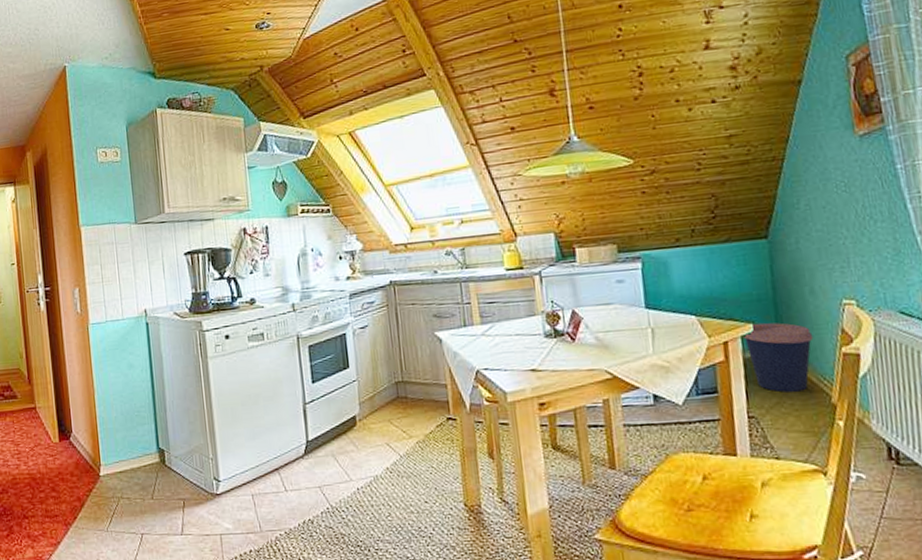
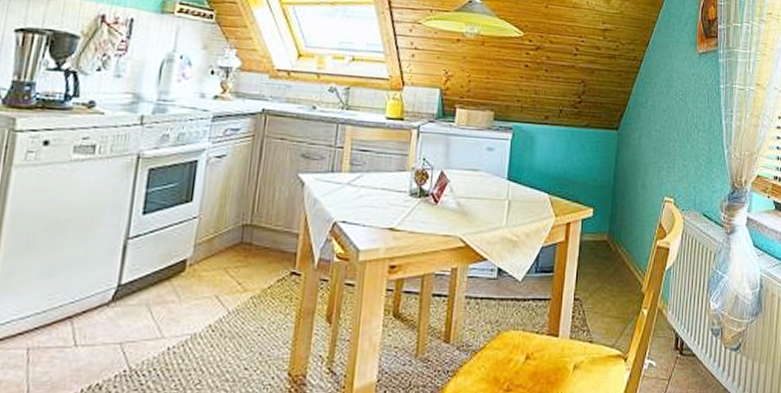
coffee cup: present [742,322,814,393] -> none [583,208,638,278]

